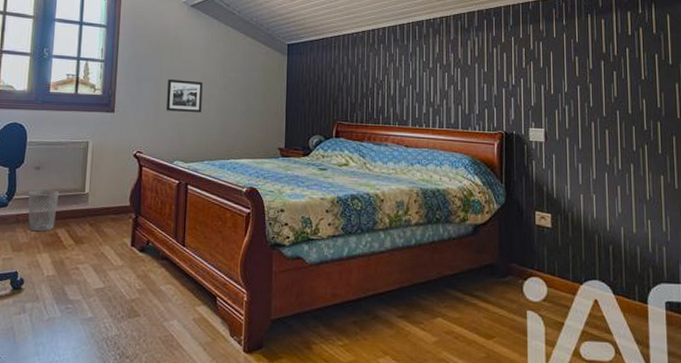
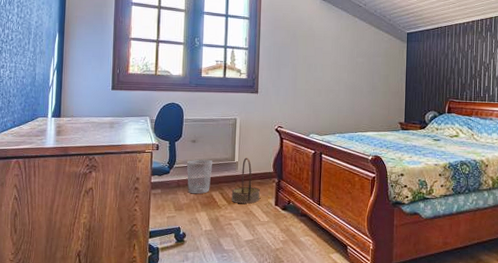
basket: none [80,188,114,244] -> present [232,157,260,204]
picture frame: present [165,78,203,112] -> none [302,64,334,93]

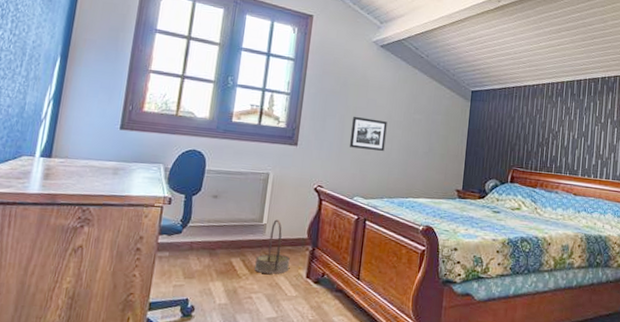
wastebasket: present [186,159,213,194] -> none [202,218,237,260]
picture frame: none [302,64,334,93] -> present [349,116,387,151]

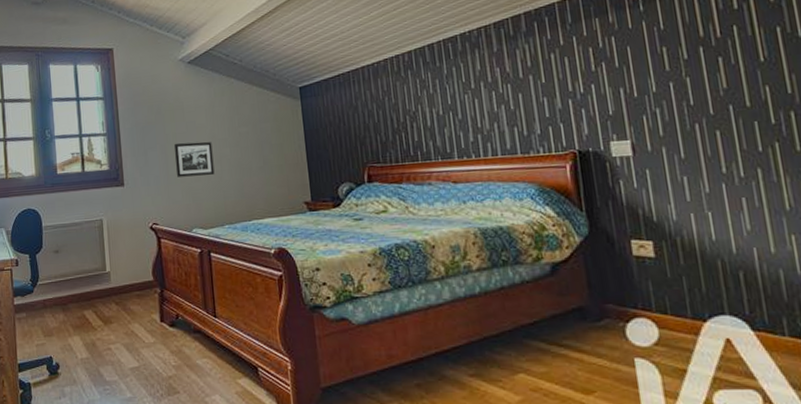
basket: present [254,219,290,274] -> none [107,265,141,323]

